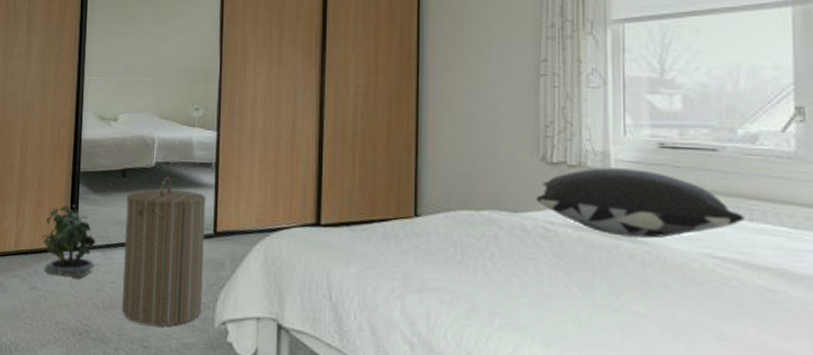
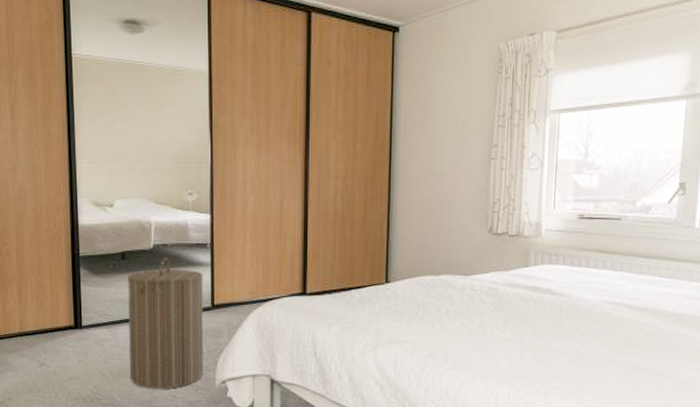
potted plant: present [41,205,96,279] -> none [46,287,101,353]
pillow: present [535,167,744,239] -> none [483,236,635,291]

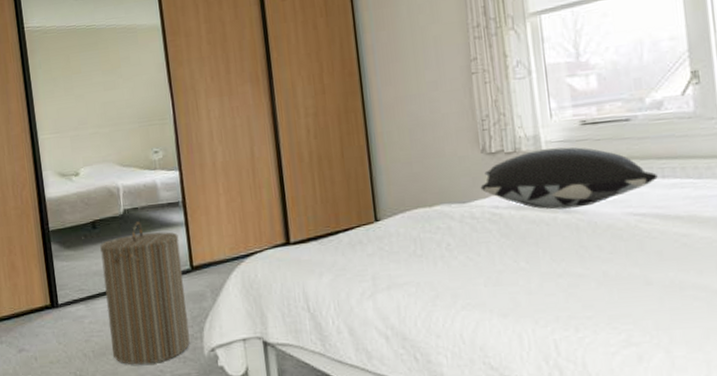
pillow: none [483,236,635,291] -> present [480,147,658,210]

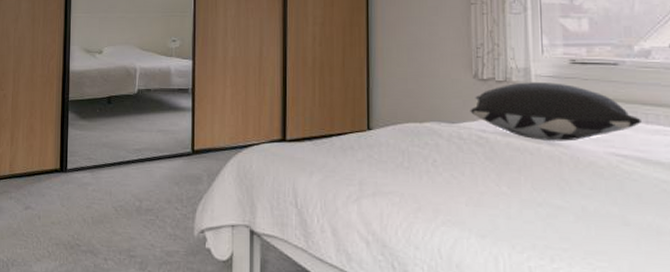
laundry hamper: present [100,221,190,365] -> none [110,102,184,237]

